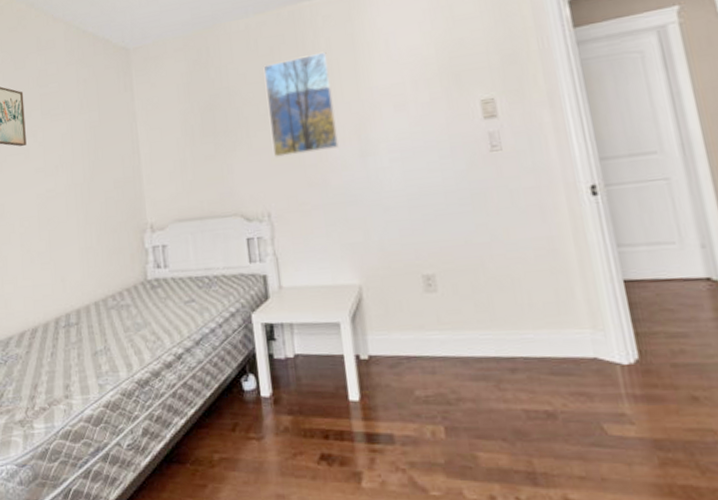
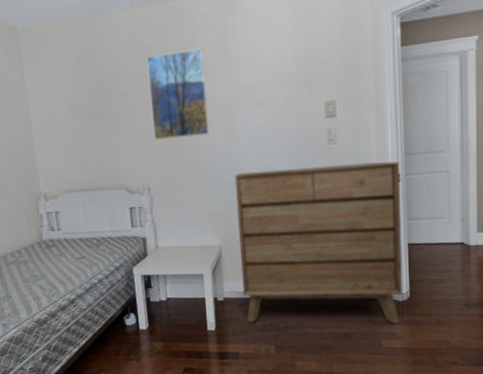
dresser: none [372,168,629,400] -> present [234,161,402,324]

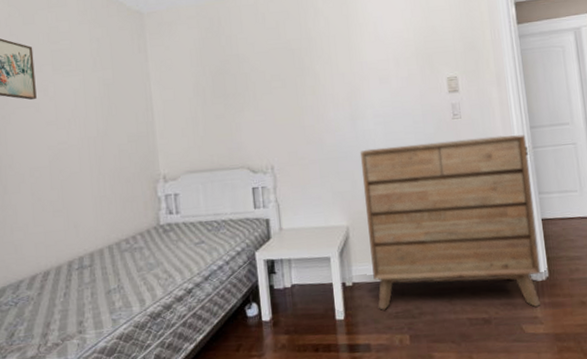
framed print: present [146,48,209,140] -> none [269,29,333,118]

